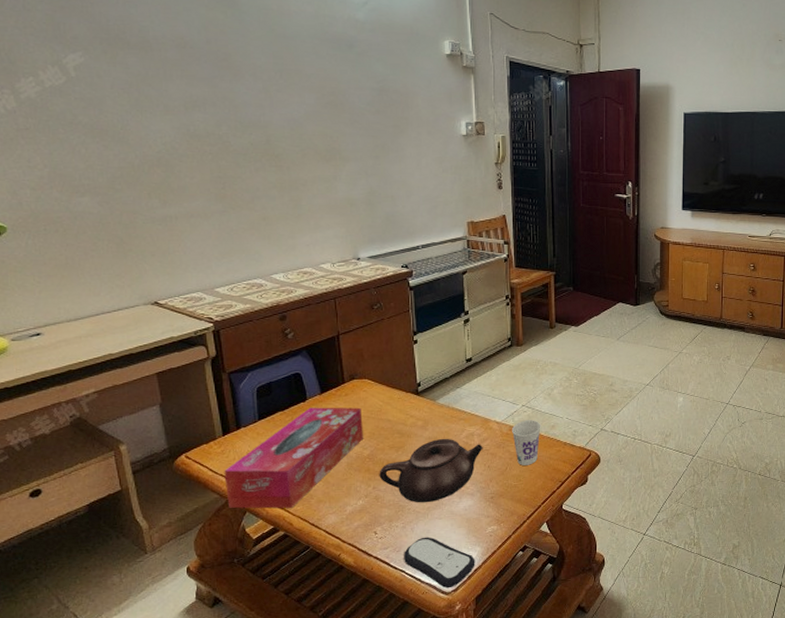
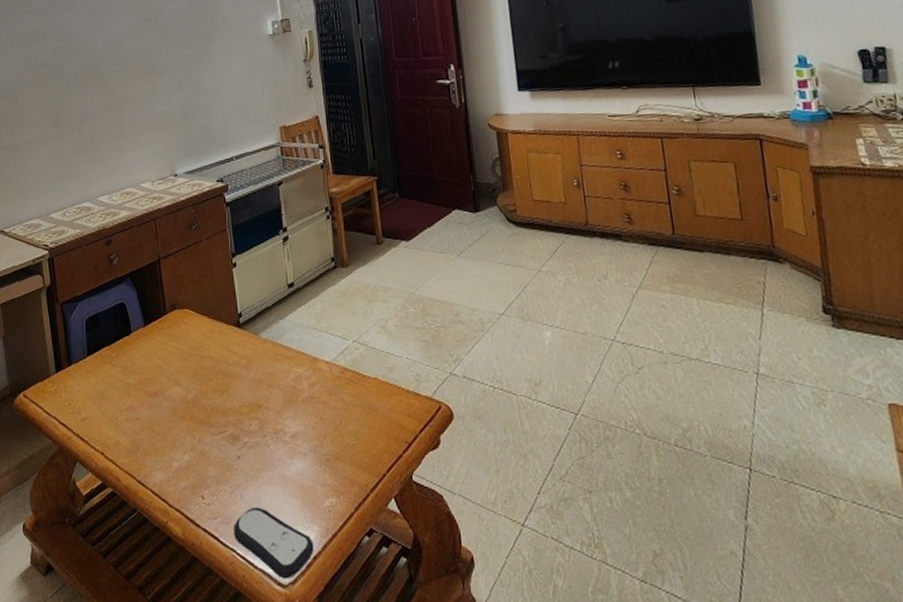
tissue box: present [224,407,364,509] -> none [57,341,188,460]
teapot: present [379,438,483,503] -> none [204,381,313,463]
cup: present [511,420,541,465] -> none [343,360,378,419]

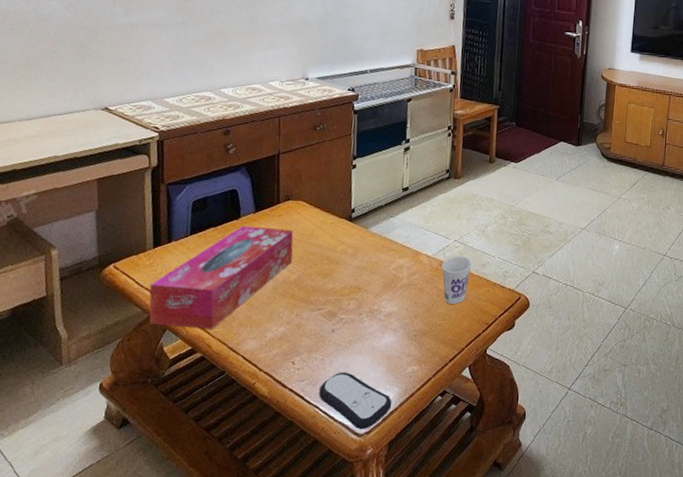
tissue box: none [57,341,188,460] -> present [149,226,294,329]
cup: none [343,360,378,419] -> present [441,256,472,304]

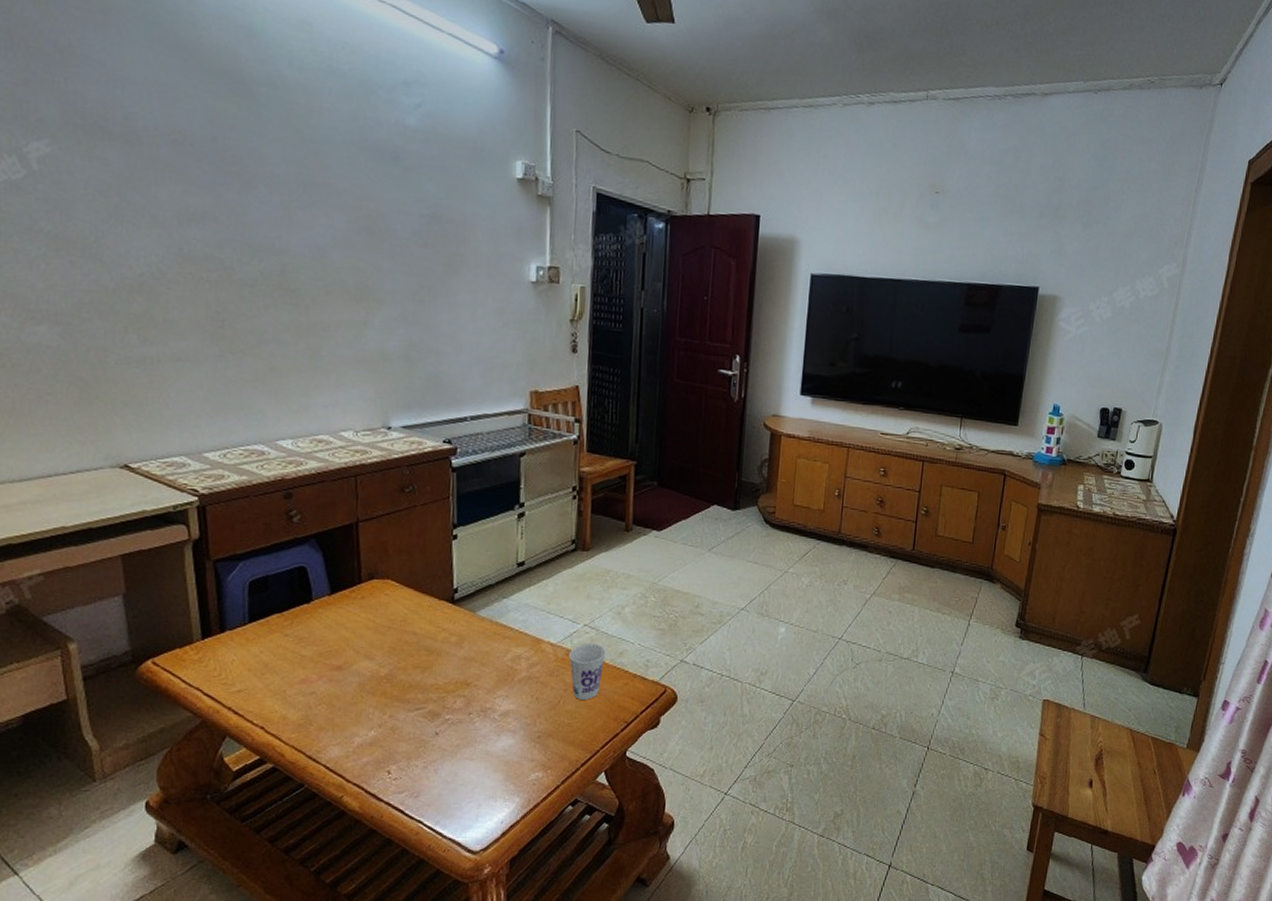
tissue box: present [149,226,294,329] -> none [200,611,382,735]
remote control: present [318,372,392,430] -> none [421,781,513,847]

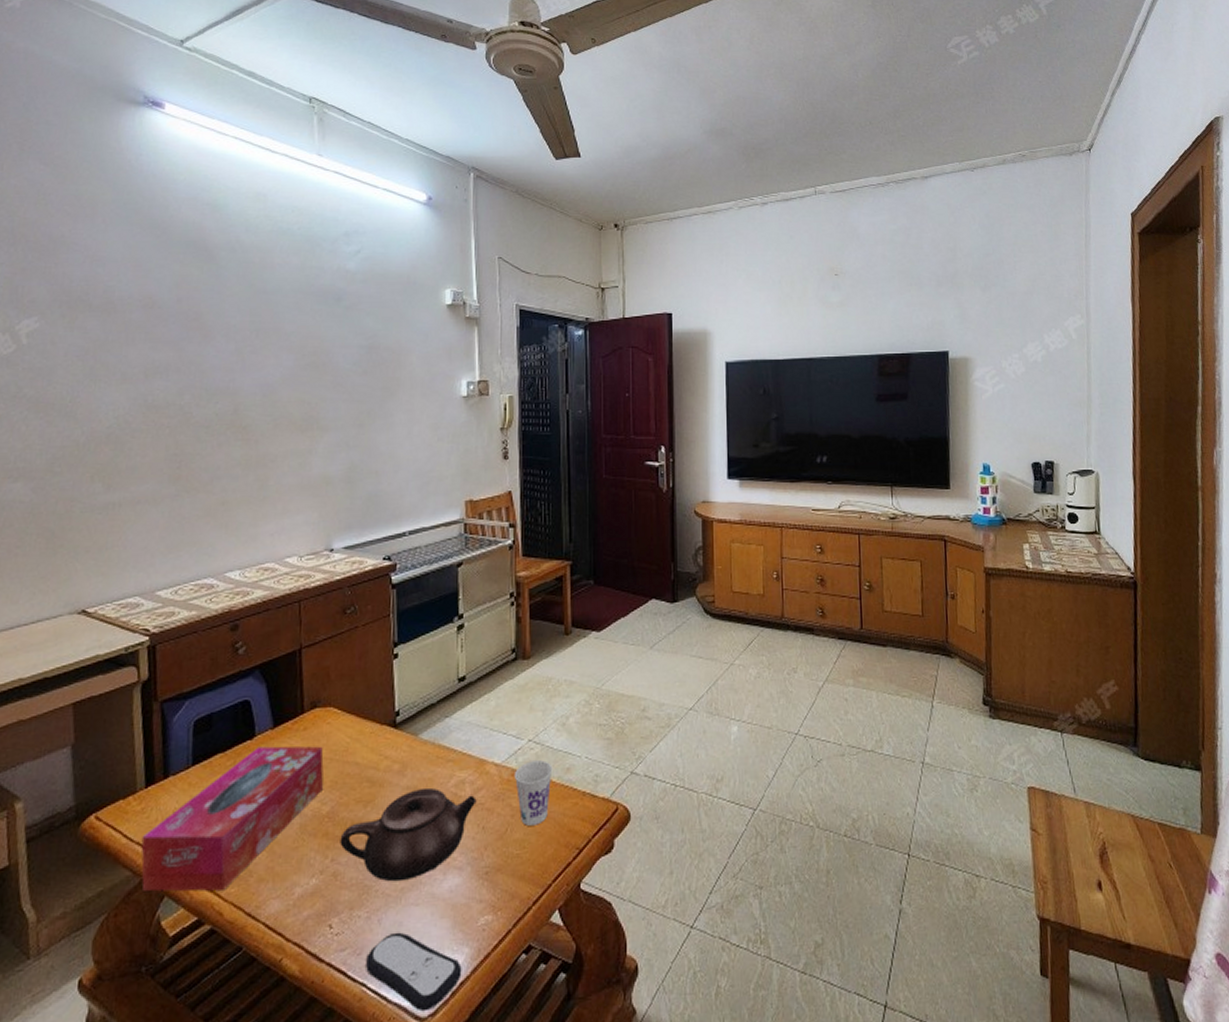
tissue box: none [200,611,382,735] -> present [141,746,324,892]
teapot: none [398,659,532,739] -> present [340,787,477,882]
remote control: none [421,781,513,847] -> present [365,932,462,1012]

